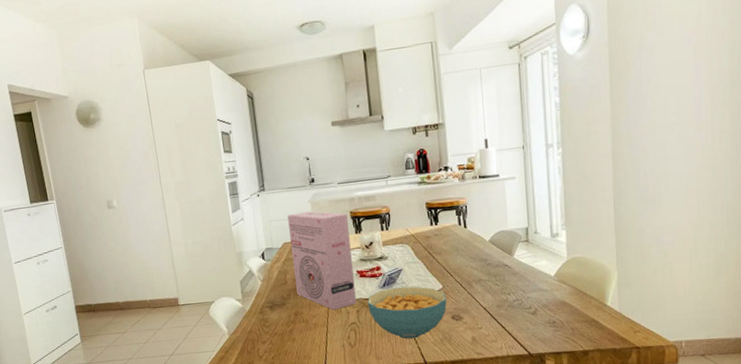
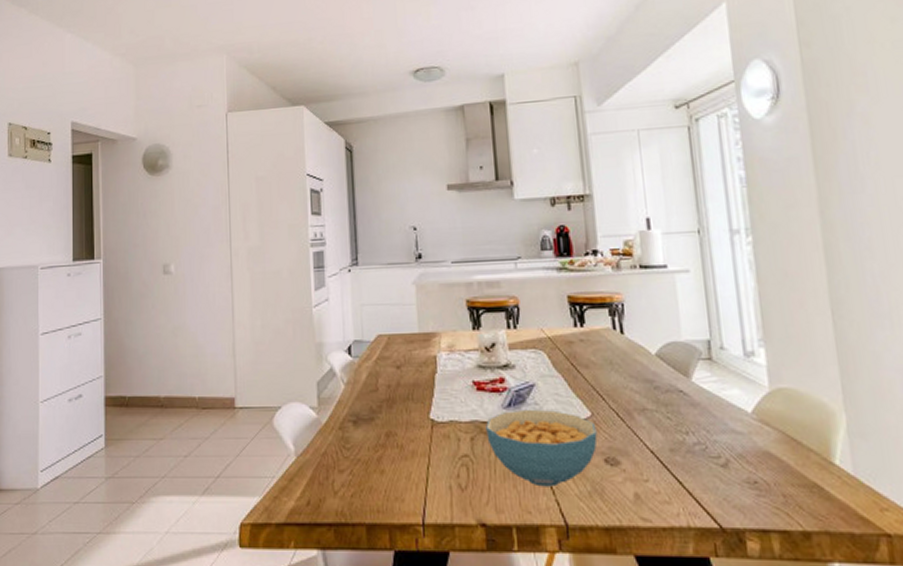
cereal box: present [287,211,357,310] -> none [385,296,471,434]

